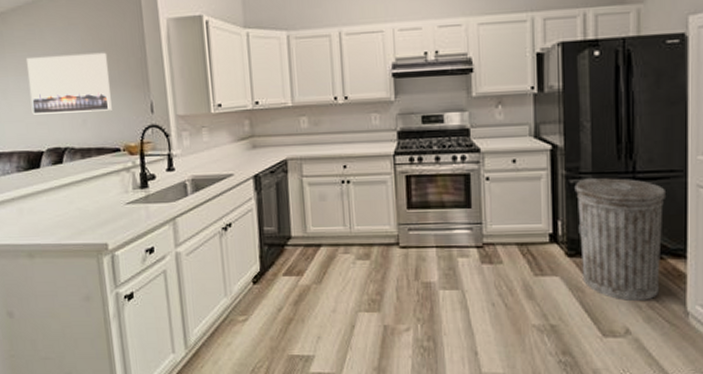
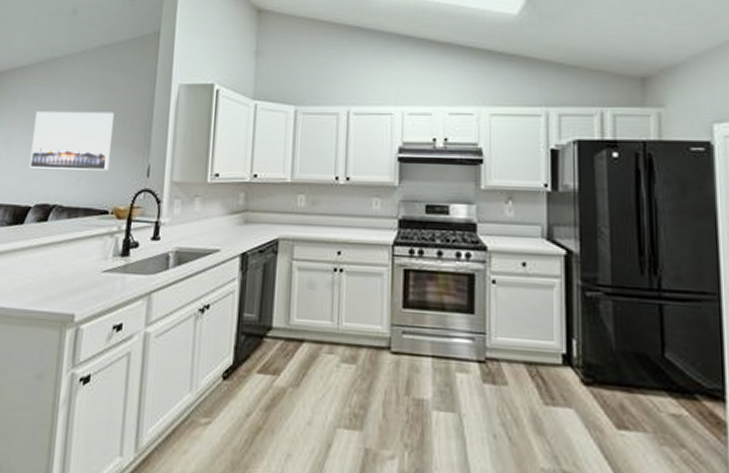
trash can: present [574,177,665,301] -> none [591,291,697,452]

